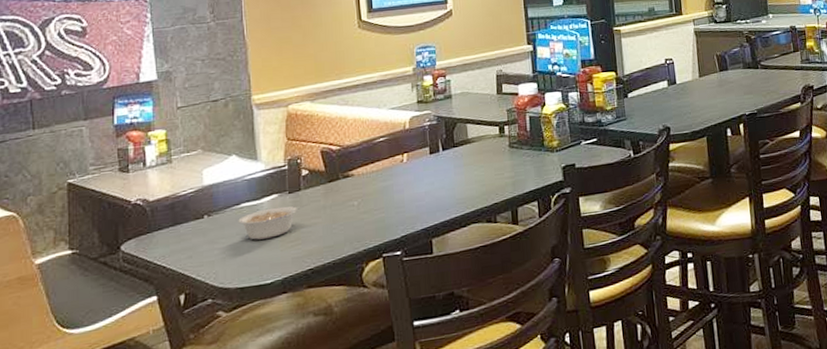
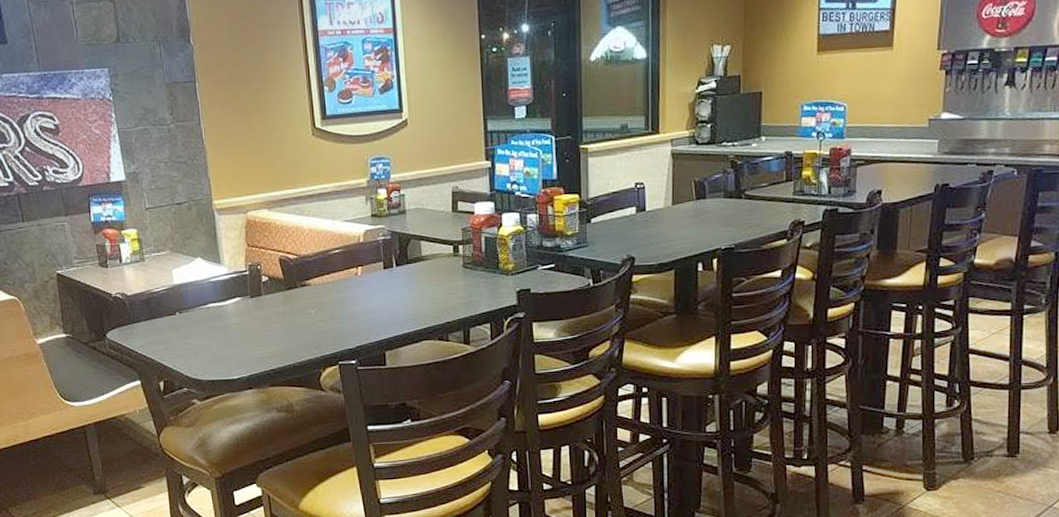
legume: present [238,203,308,240] -> none [206,308,268,339]

